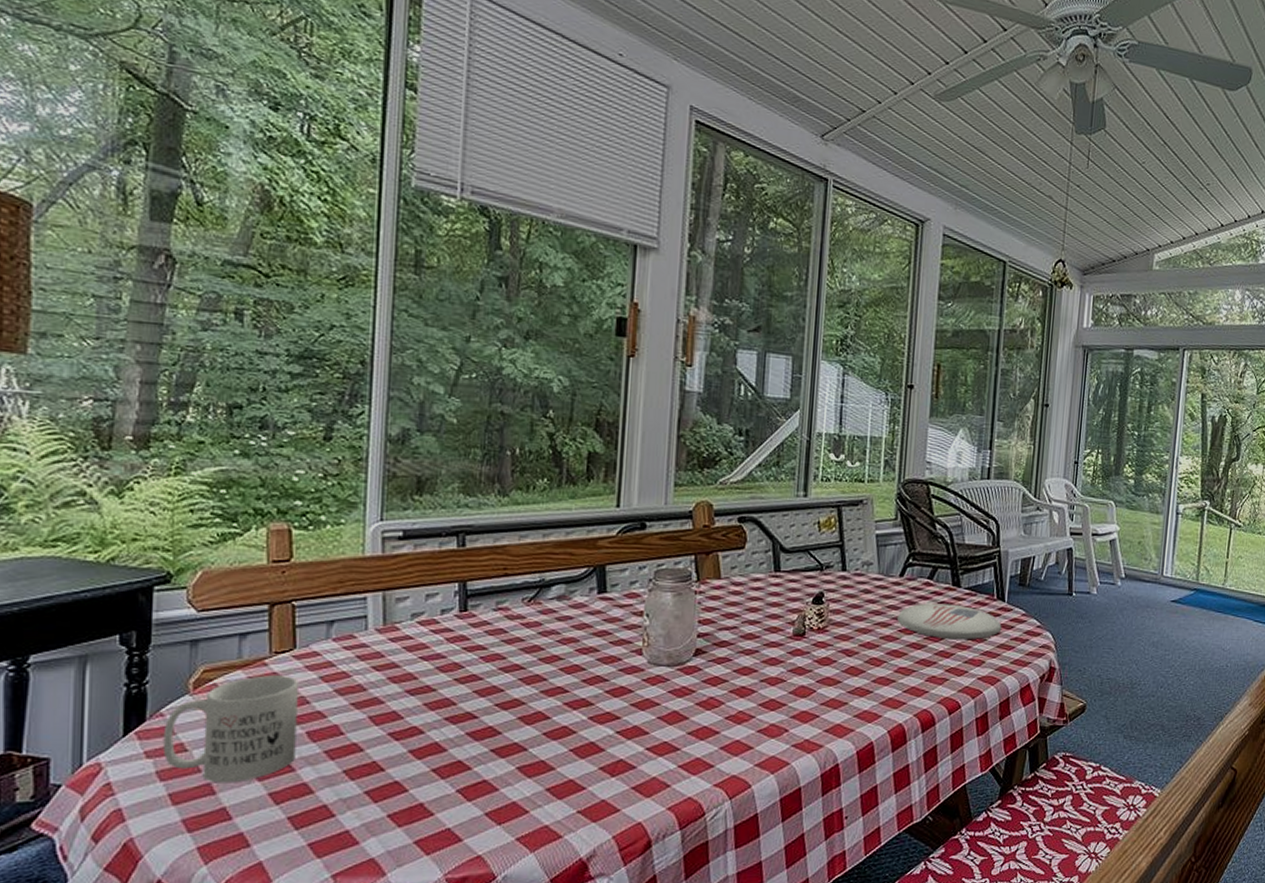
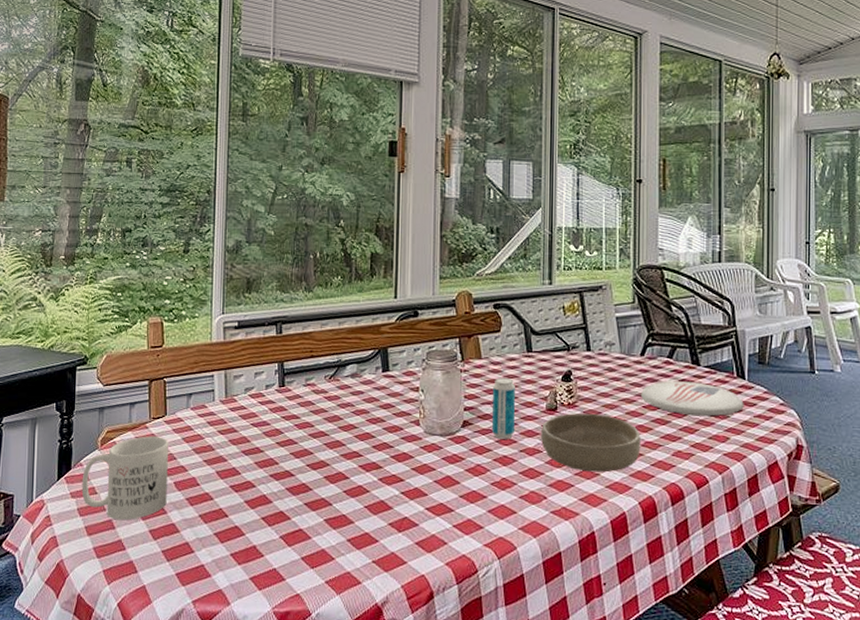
beverage can: none [728,600,759,668] -> present [491,378,516,439]
bowl: none [785,638,894,701] -> present [541,413,641,473]

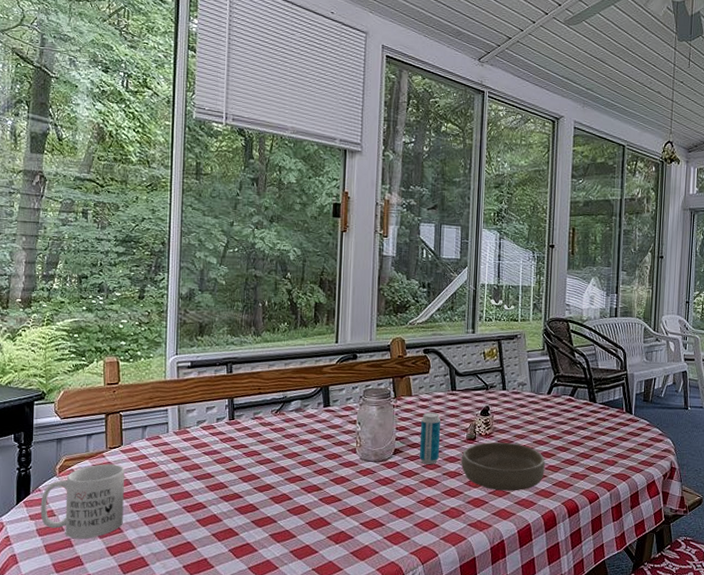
plate: present [640,381,744,417] -> none [546,415,631,445]

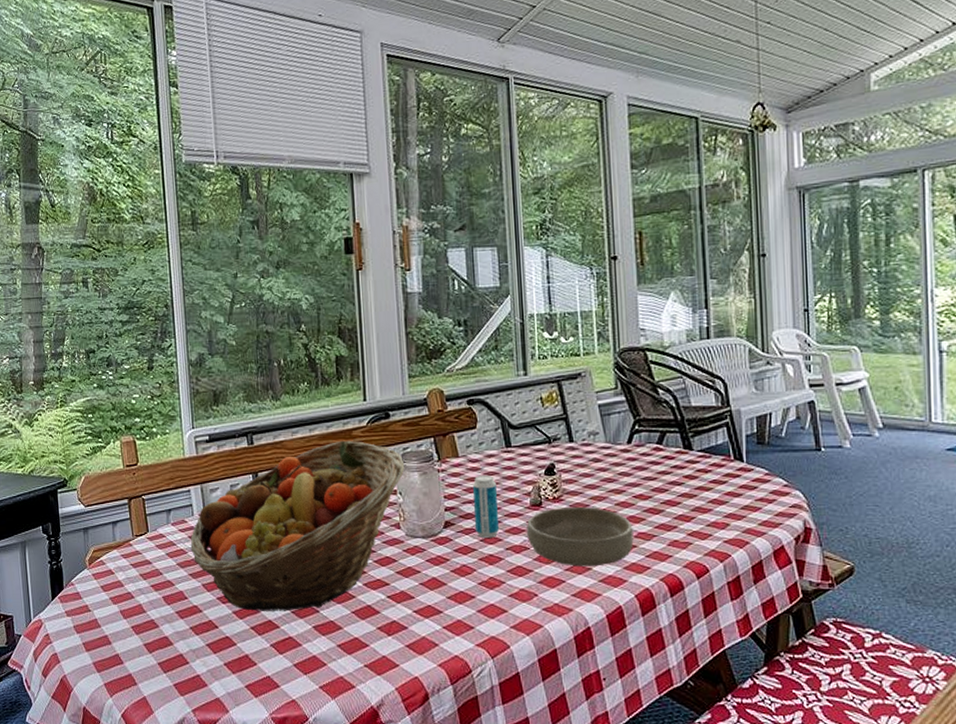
mug: present [40,464,125,539] -> none [74,553,158,636]
fruit basket: none [162,375,366,521] -> present [190,440,405,611]

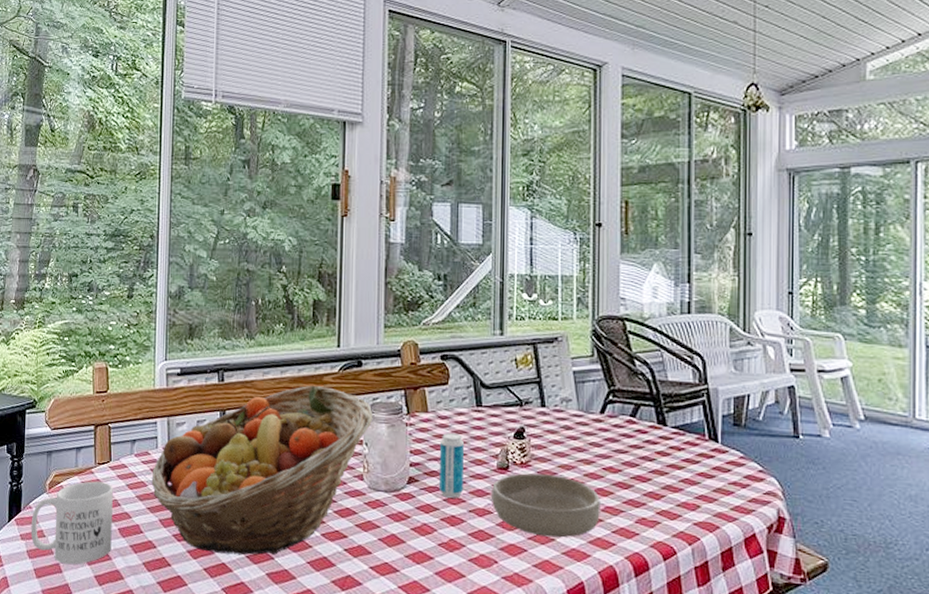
mug: none [74,553,158,636] -> present [31,481,113,565]

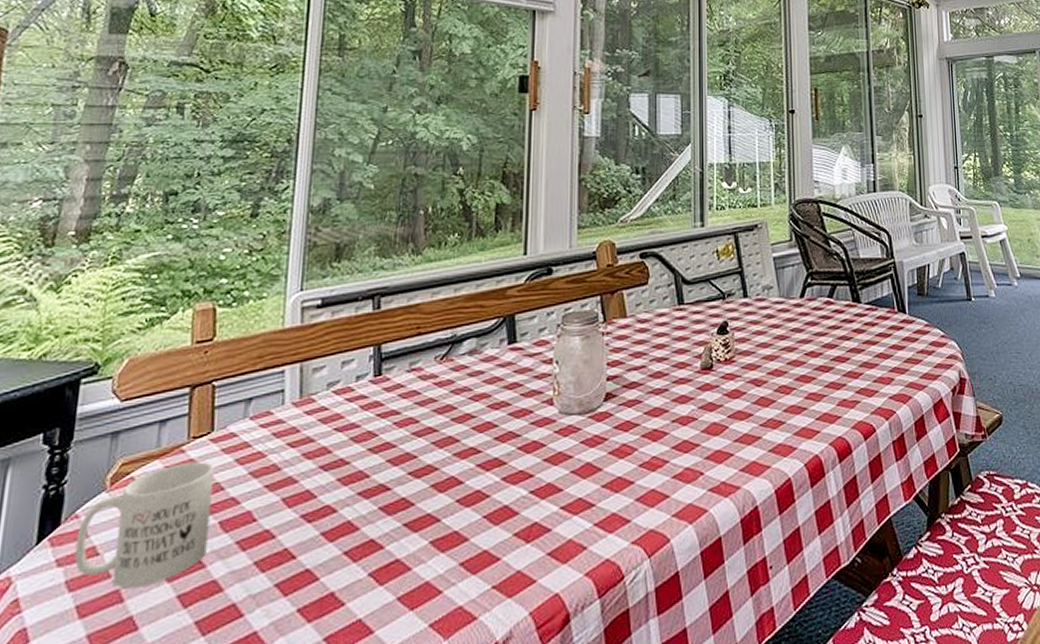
fruit basket: present [151,385,373,555] -> none [272,301,565,529]
beverage can: present [438,433,464,498] -> none [639,337,667,410]
bowl: present [492,473,600,538] -> none [696,367,804,436]

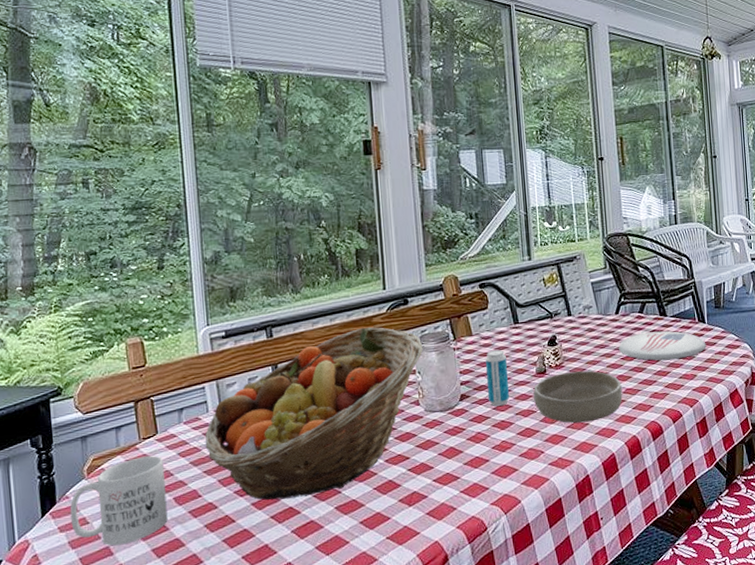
fruit basket: none [272,301,565,529] -> present [205,327,423,500]
beverage can: none [639,337,667,410] -> present [485,350,510,406]
bowl: none [696,367,804,436] -> present [533,370,623,423]
plate: none [801,321,907,359] -> present [618,331,706,361]

